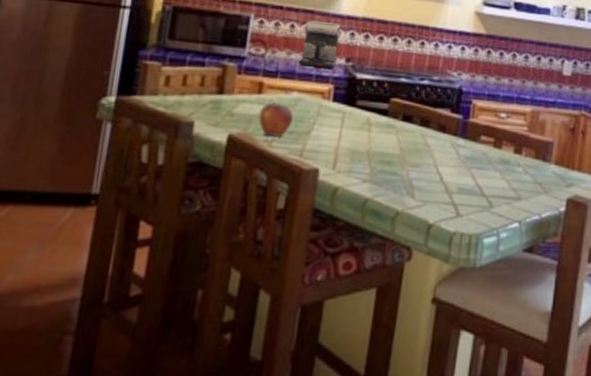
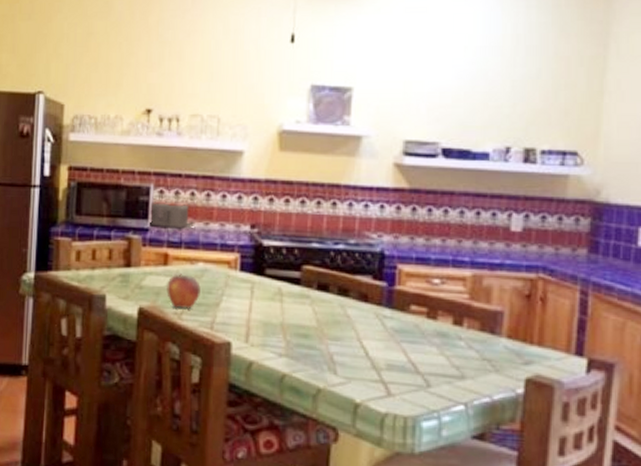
toaster: none [245,30,291,62] -> present [149,201,193,232]
coffee maker: present [299,20,341,69] -> none [202,186,243,237]

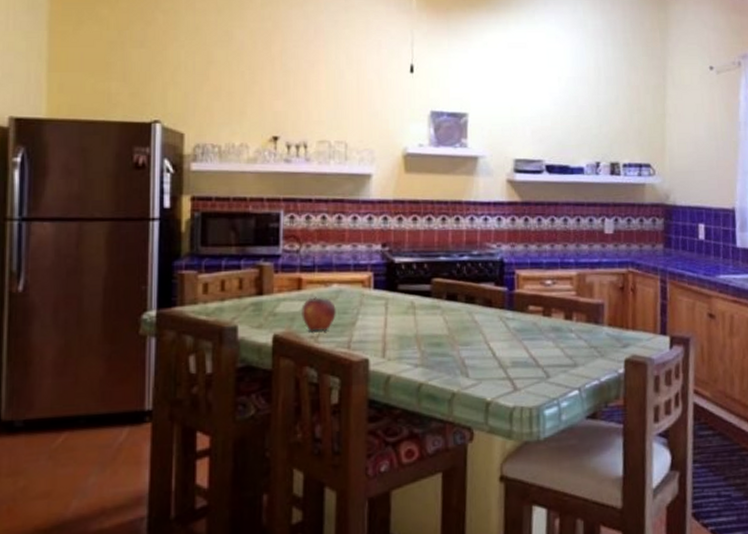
toaster: present [149,201,193,232] -> none [280,226,325,255]

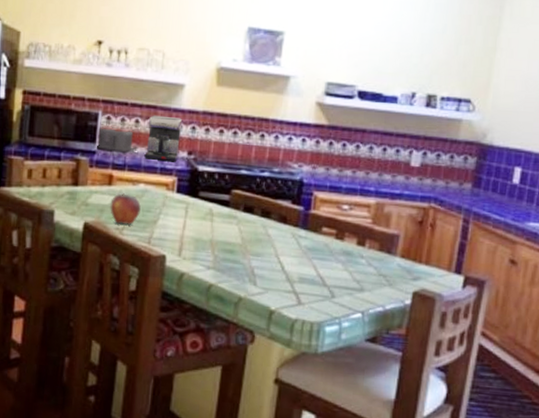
toaster: none [280,226,325,255] -> present [96,126,136,155]
coffee maker: none [335,209,373,257] -> present [144,115,183,162]

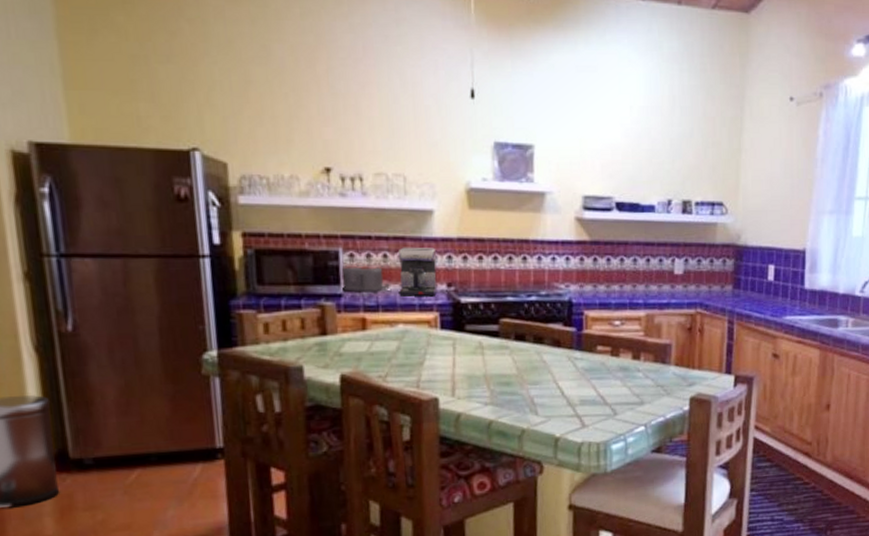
fruit: present [110,192,141,225] -> none [368,336,403,371]

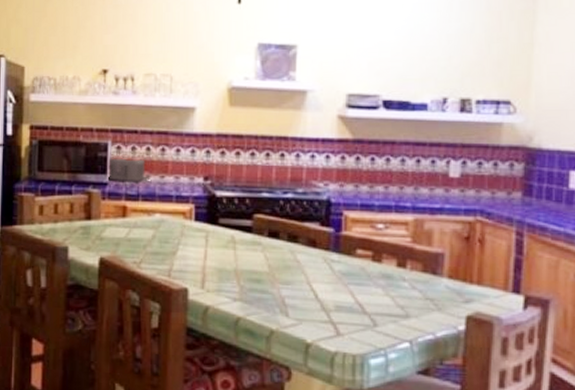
coffee maker: present [399,247,438,297] -> none [158,141,196,189]

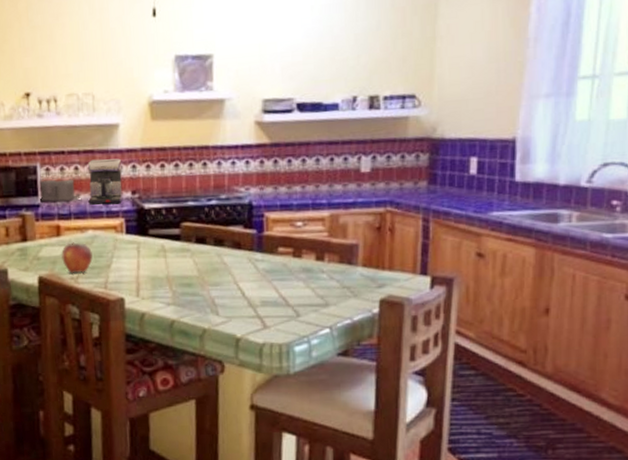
fruit: none [126,224,158,258] -> present [61,241,93,273]
coffee maker: none [158,141,196,189] -> present [88,158,123,205]

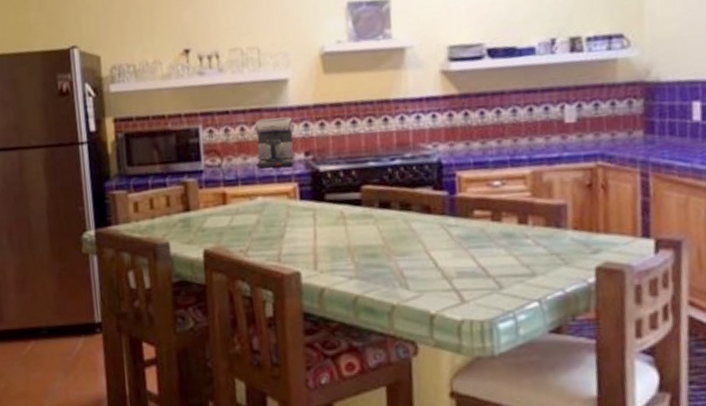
toaster: present [39,177,80,204] -> none [201,139,247,169]
fruit: present [61,241,93,273] -> none [228,210,264,246]

